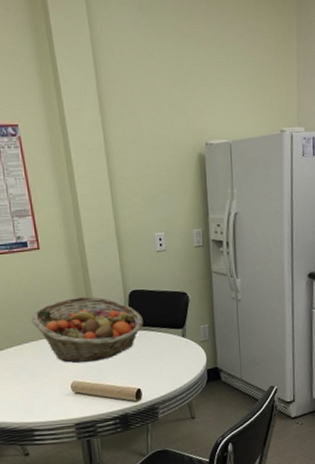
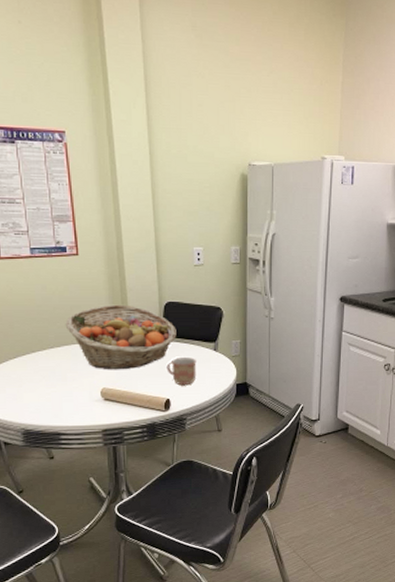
mug: none [135,345,166,375] -> present [166,358,197,386]

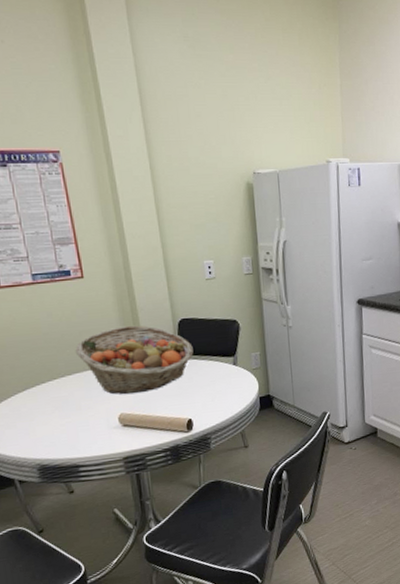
mug: present [166,358,197,386] -> none [185,374,218,404]

